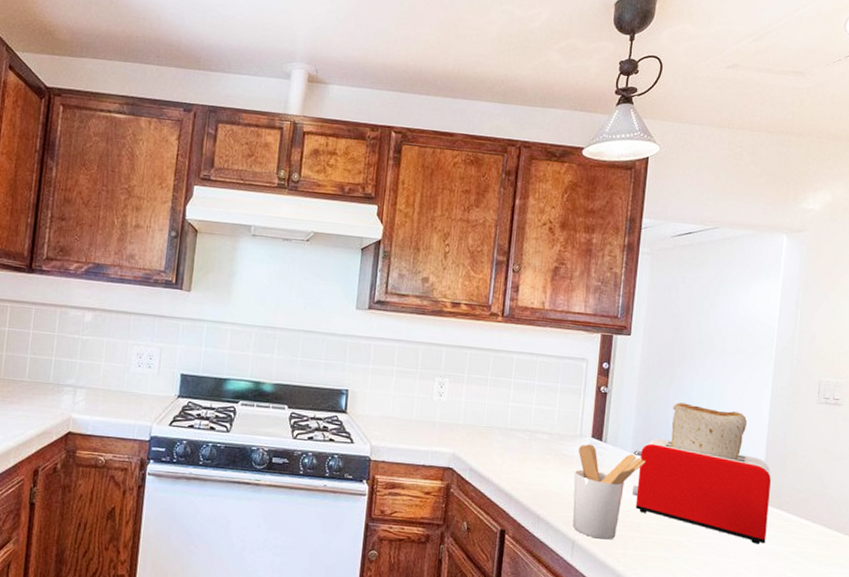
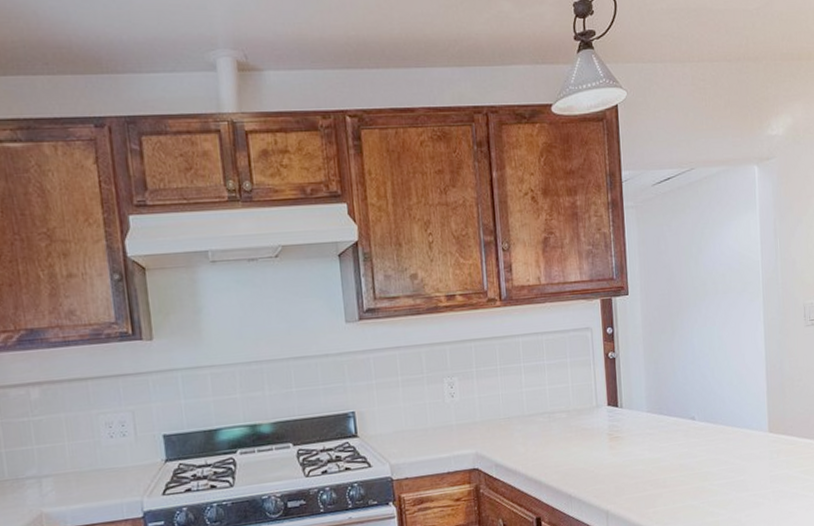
utensil holder: present [572,444,645,540] -> none [596,412,661,504]
toaster: present [632,402,771,544] -> none [649,350,778,473]

